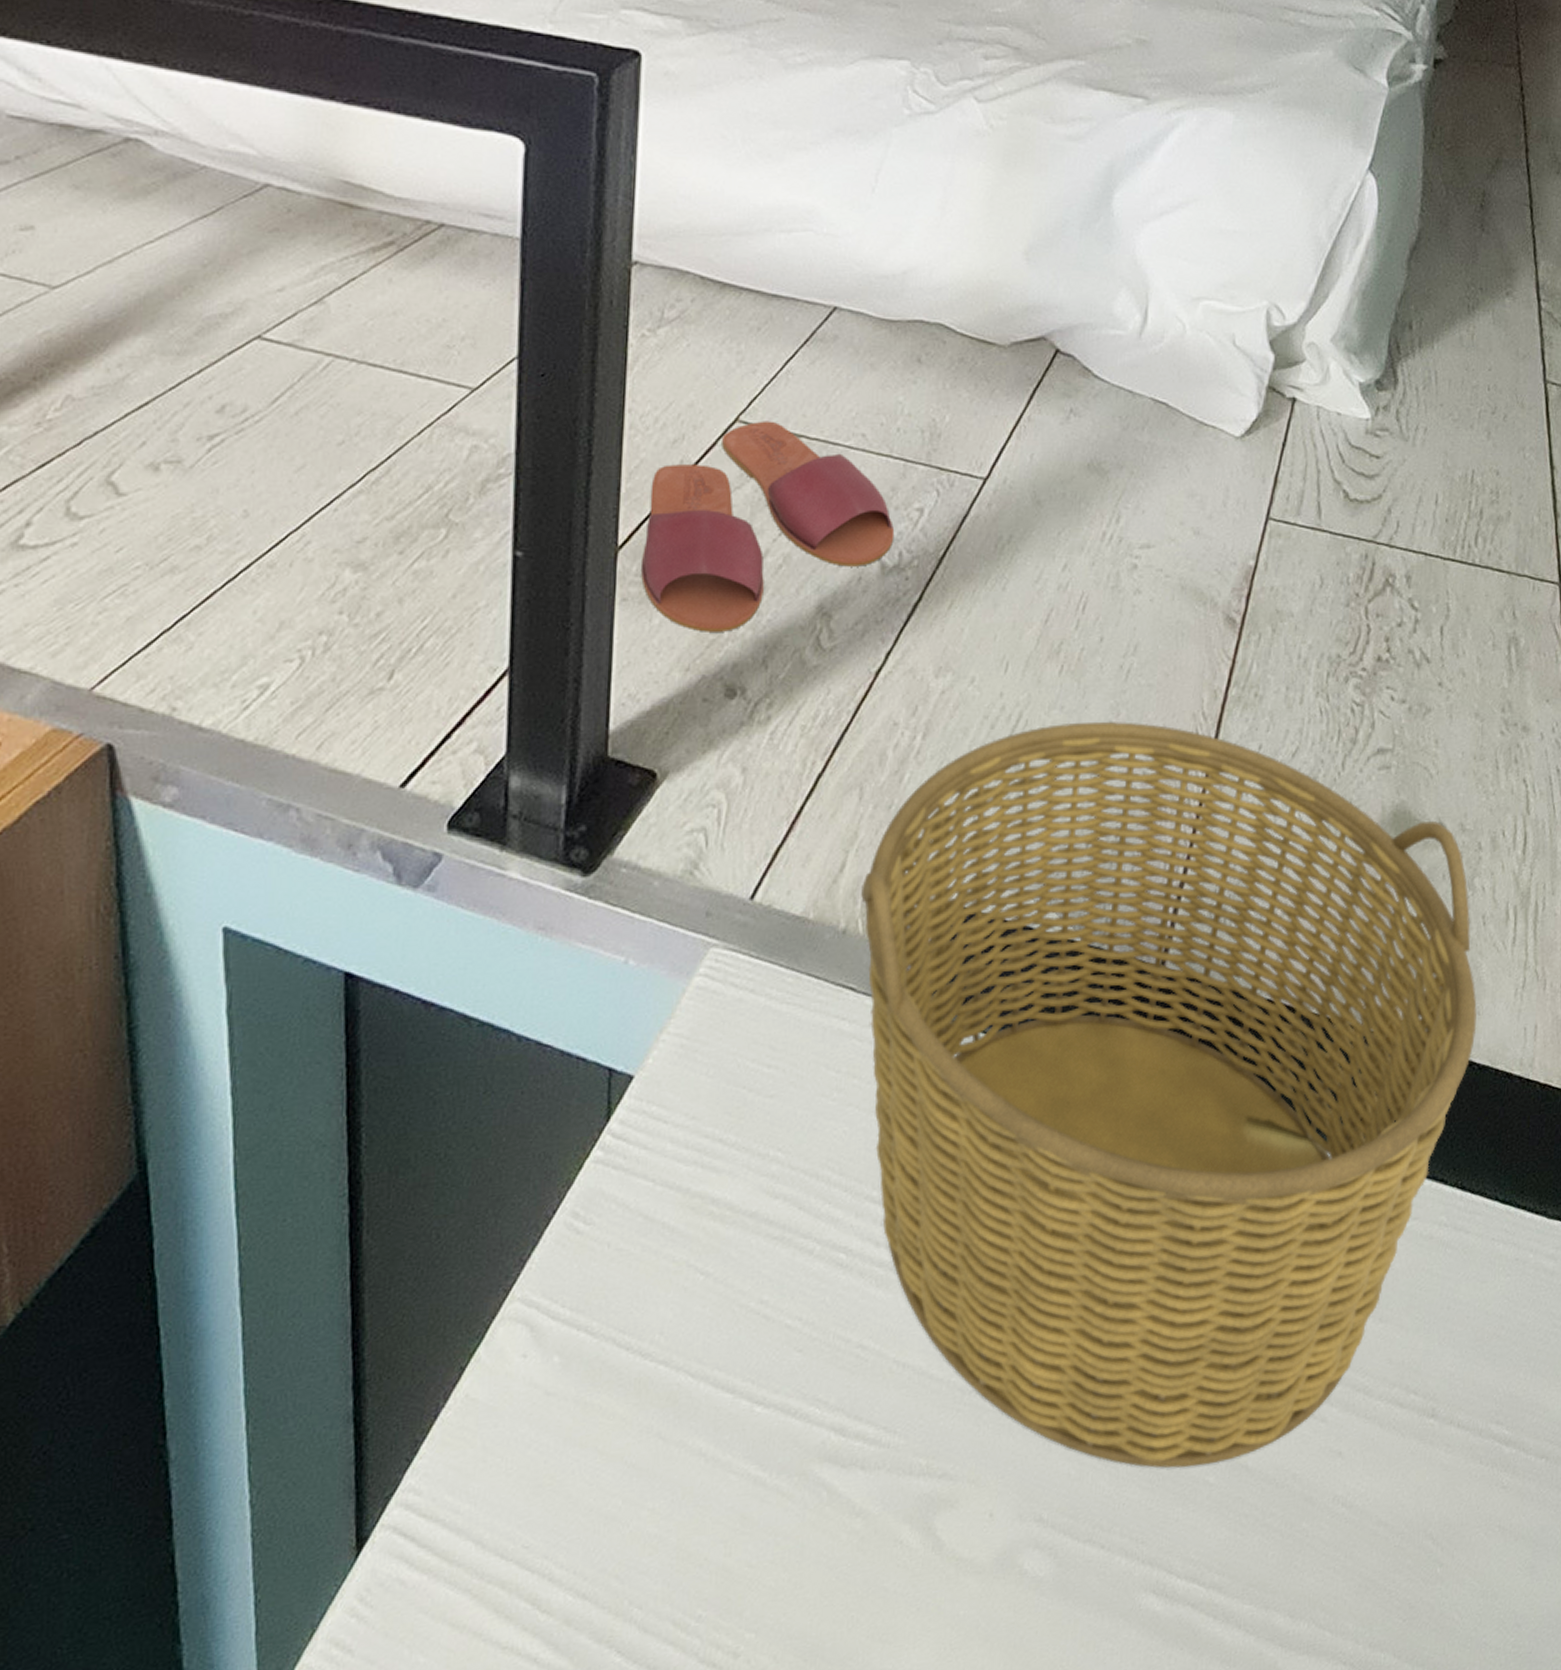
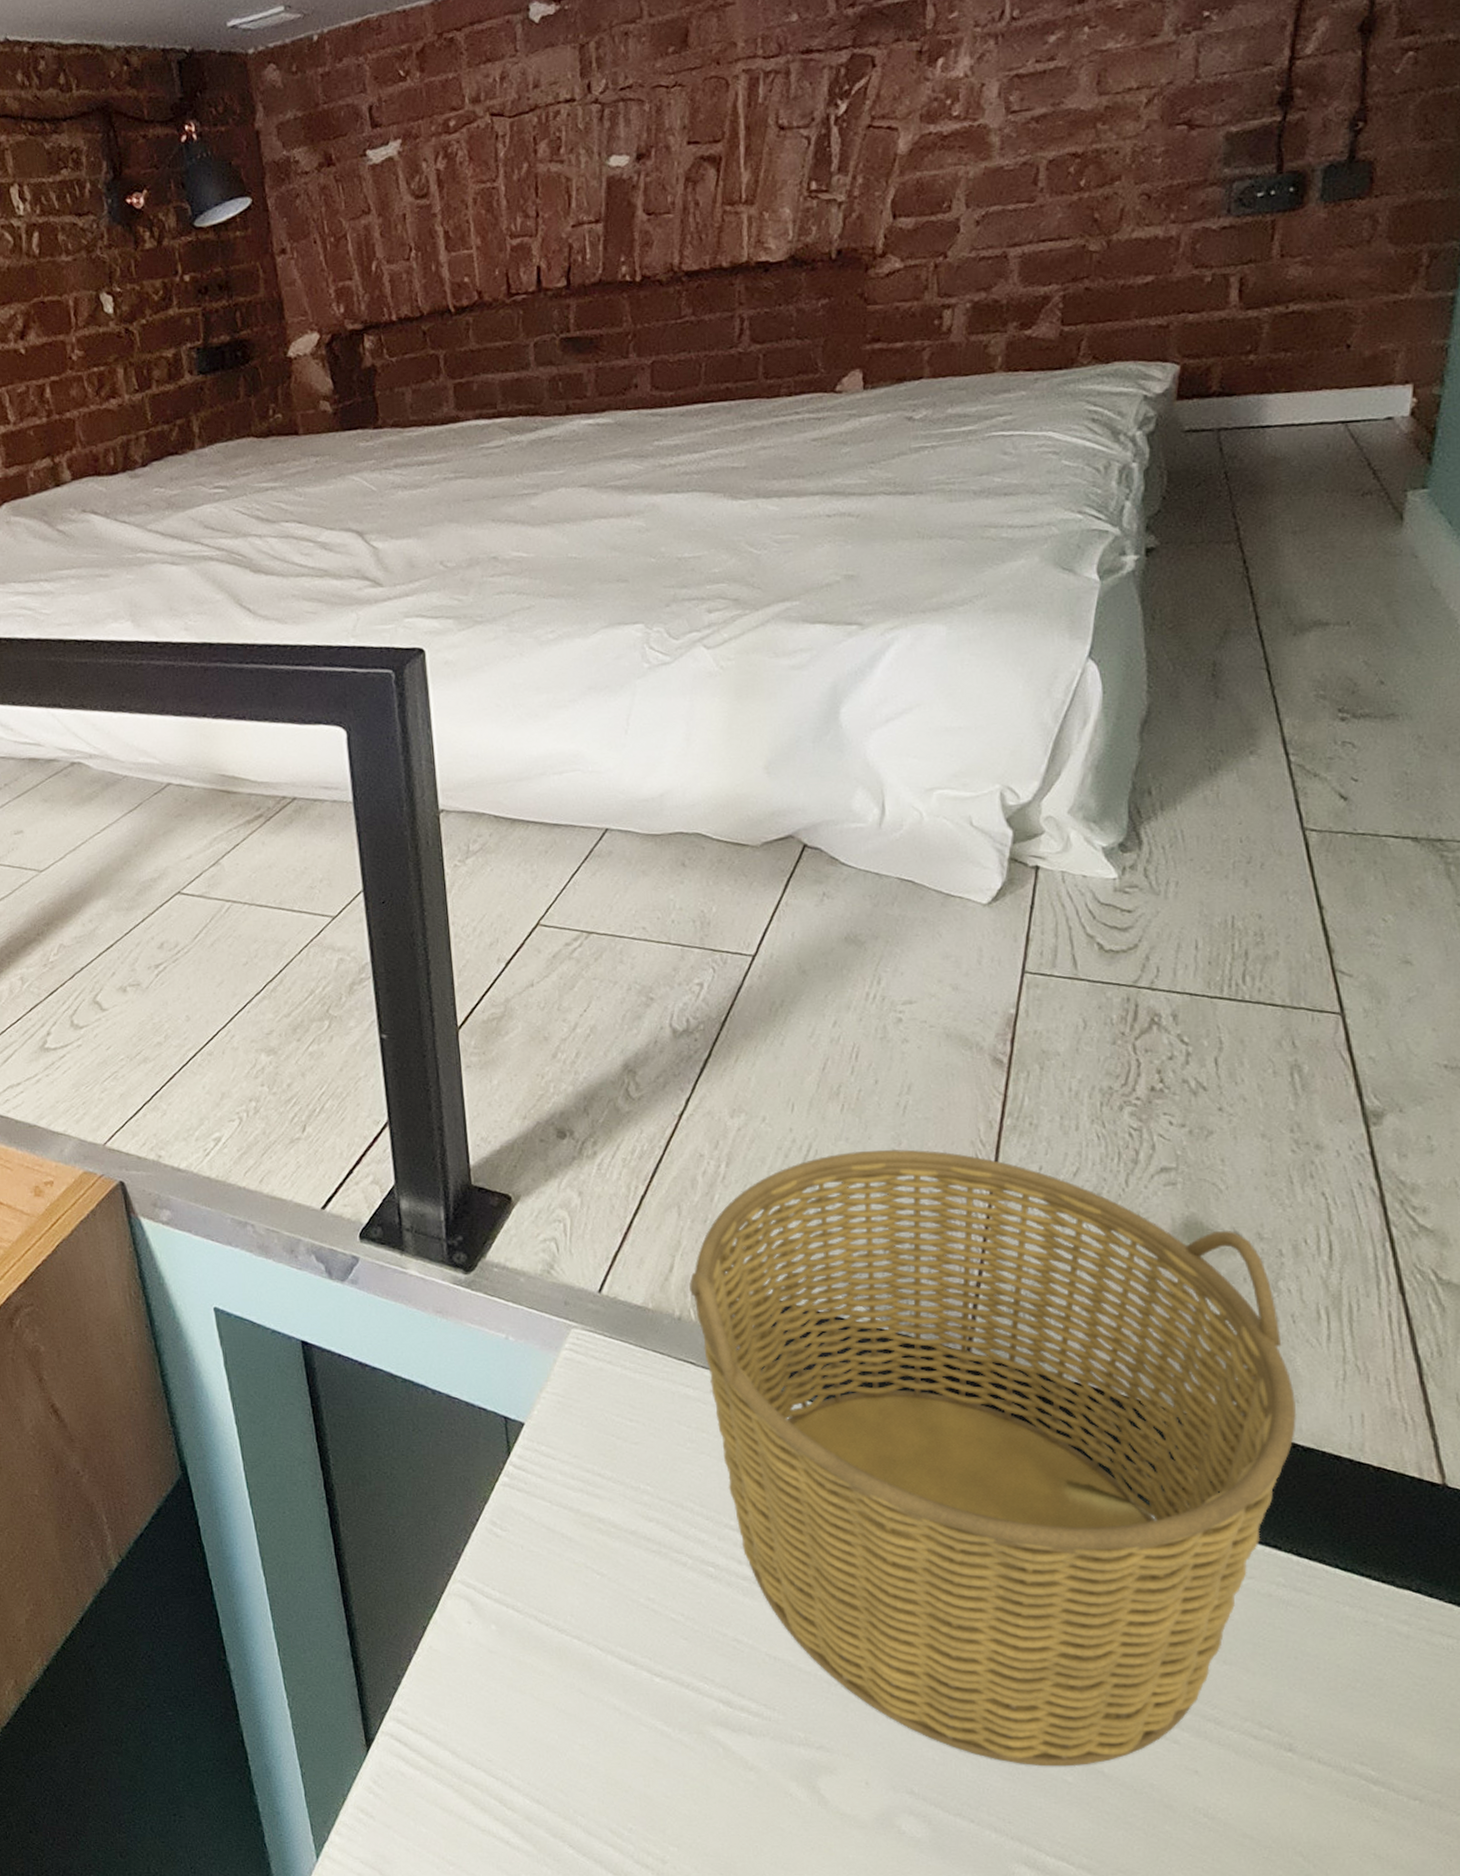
slippers: present [641,421,895,632] -> none [477,922,681,1089]

